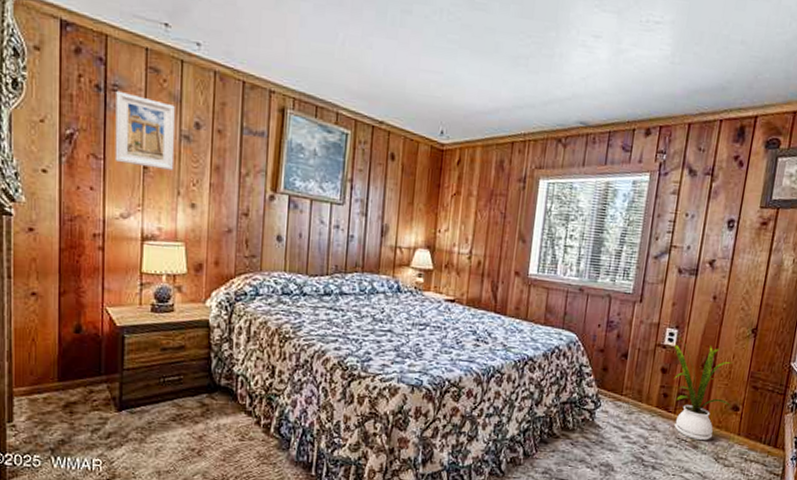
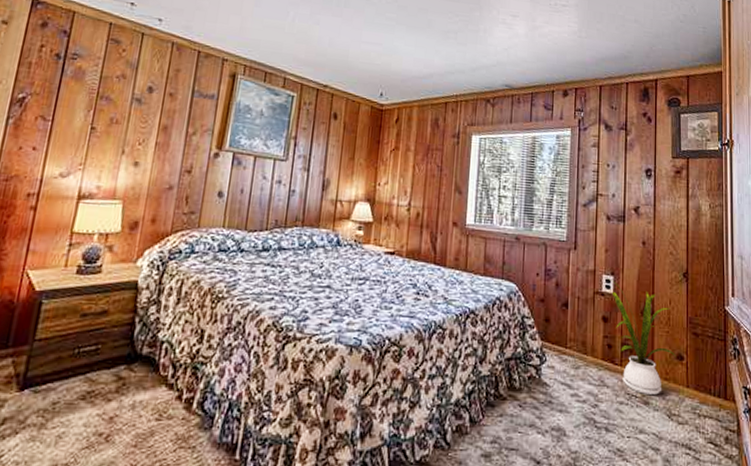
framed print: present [114,90,175,170] -> none [63,59,131,130]

